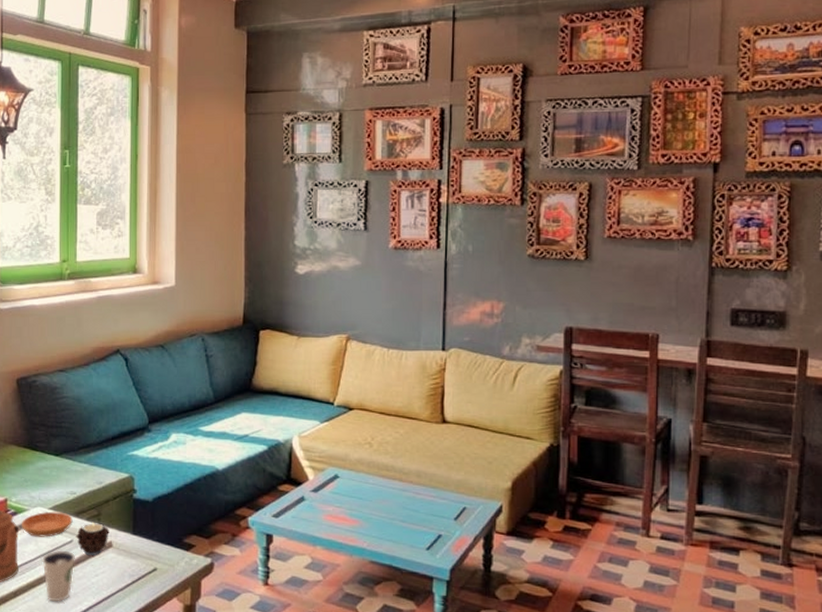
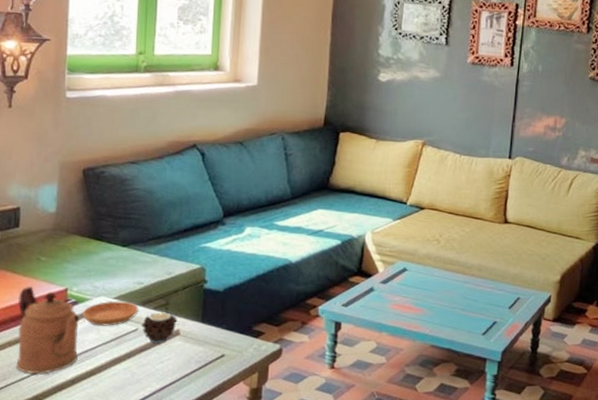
dixie cup: present [42,550,76,602] -> none [104,338,141,389]

